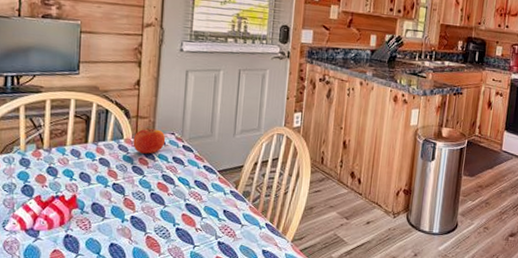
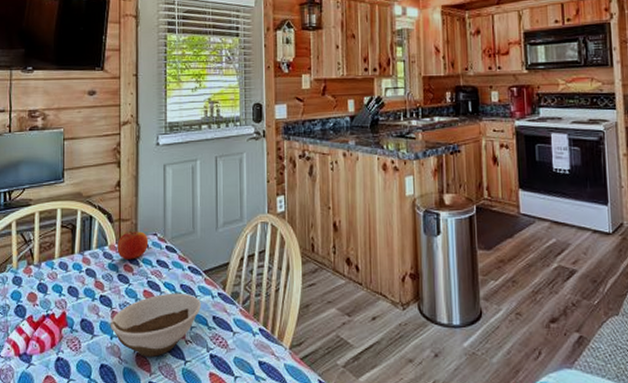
bowl: none [121,187,213,240] -> present [109,293,201,357]

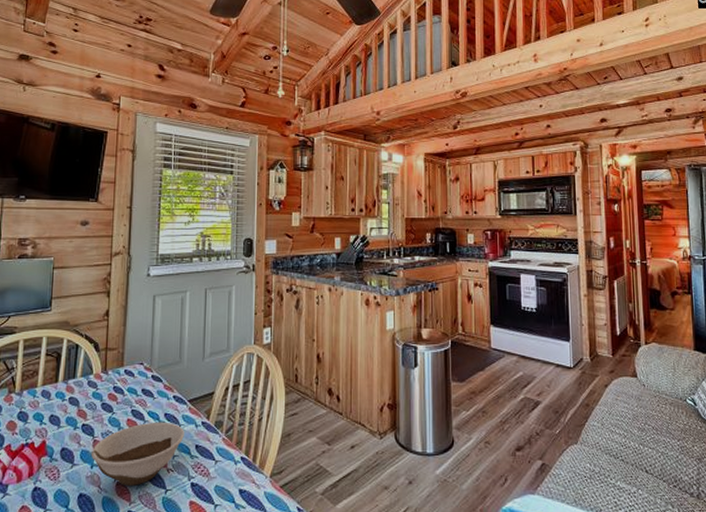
fruit: present [117,230,149,259] -> none [102,359,135,388]

